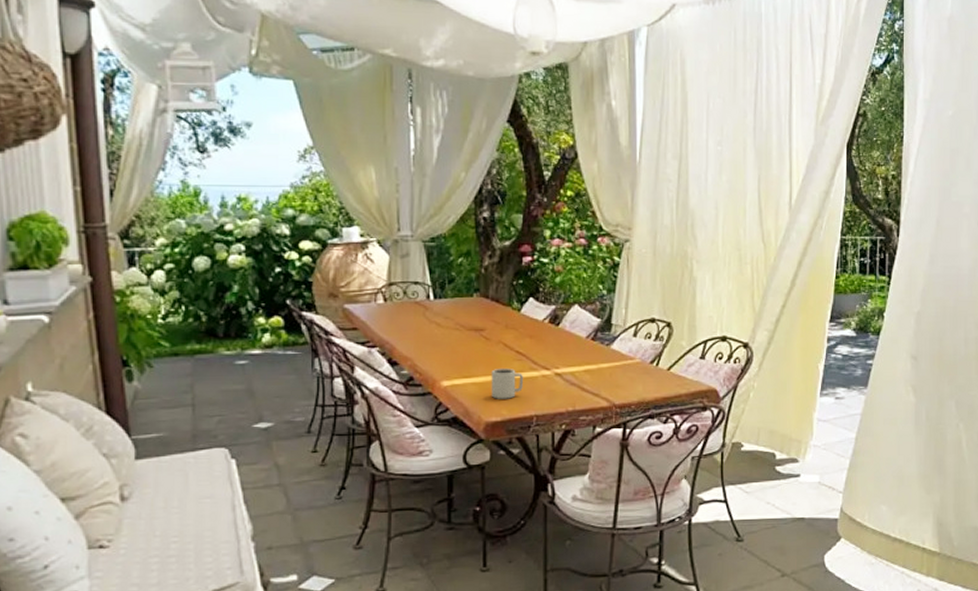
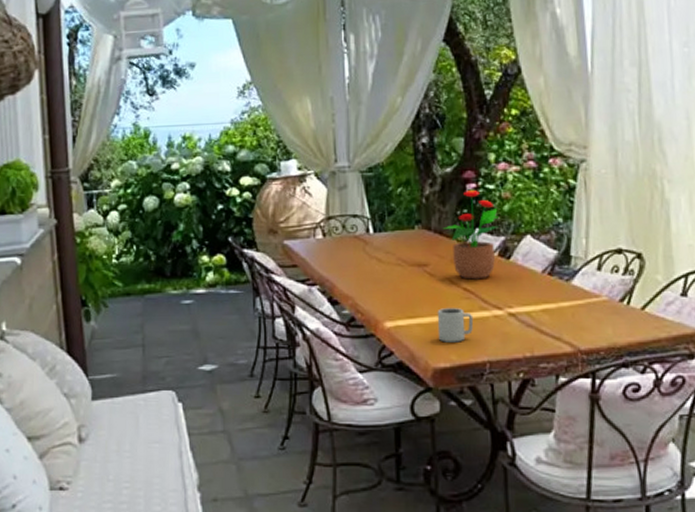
potted flower: none [500,262,550,344] -> present [443,189,499,280]

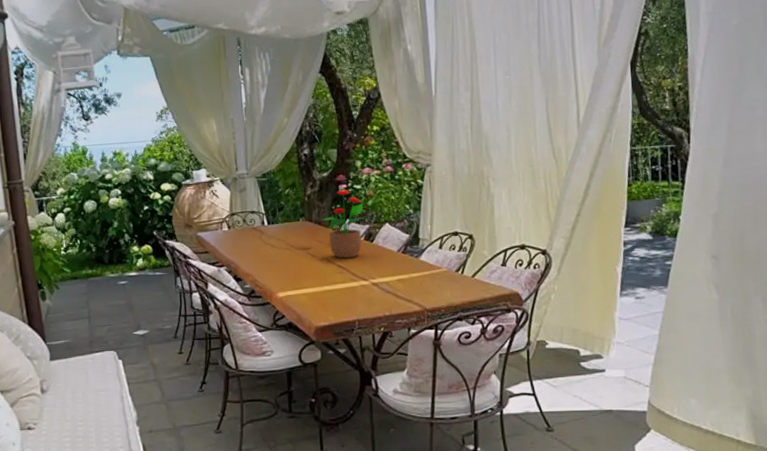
cup: present [437,308,474,343] -> none [317,280,346,307]

